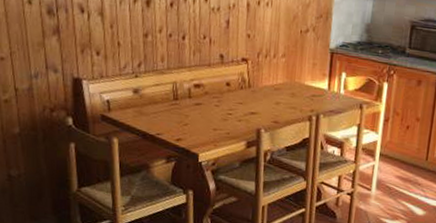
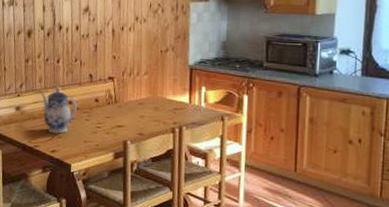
teapot: none [162,66,206,121] -> present [40,85,77,134]

